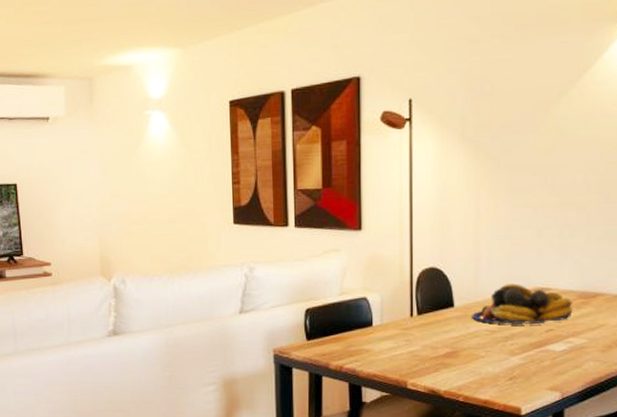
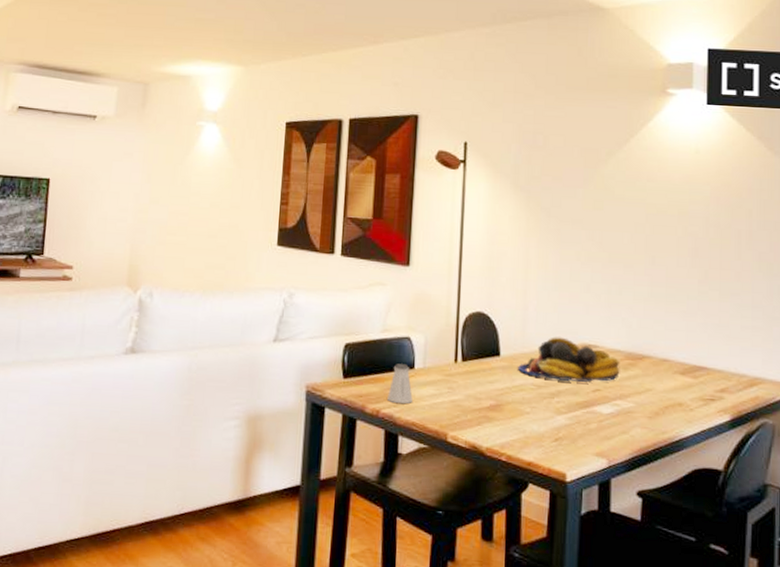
saltshaker: none [349,322,373,358] -> present [387,363,413,404]

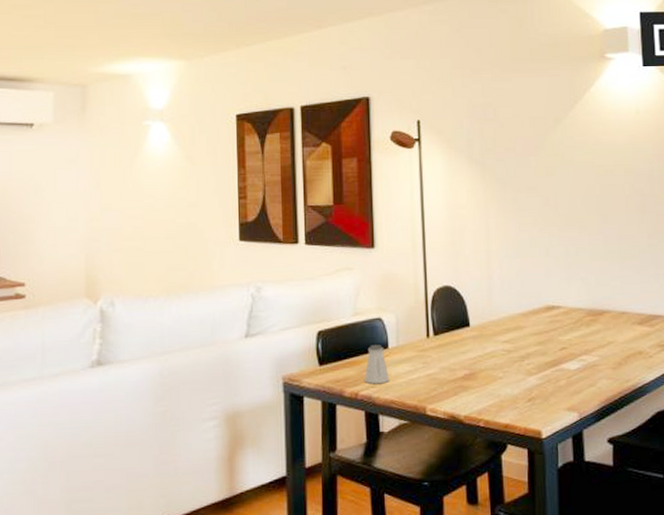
fruit bowl: present [518,337,620,382] -> none [488,302,583,343]

